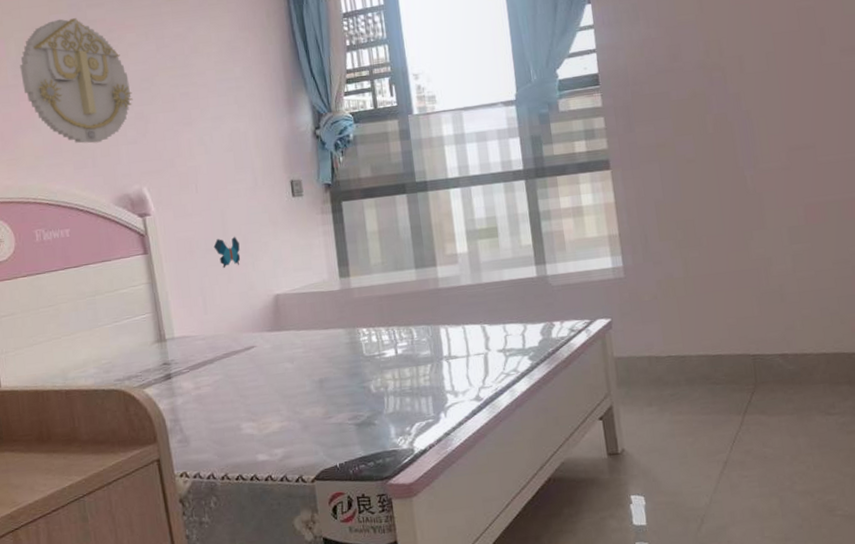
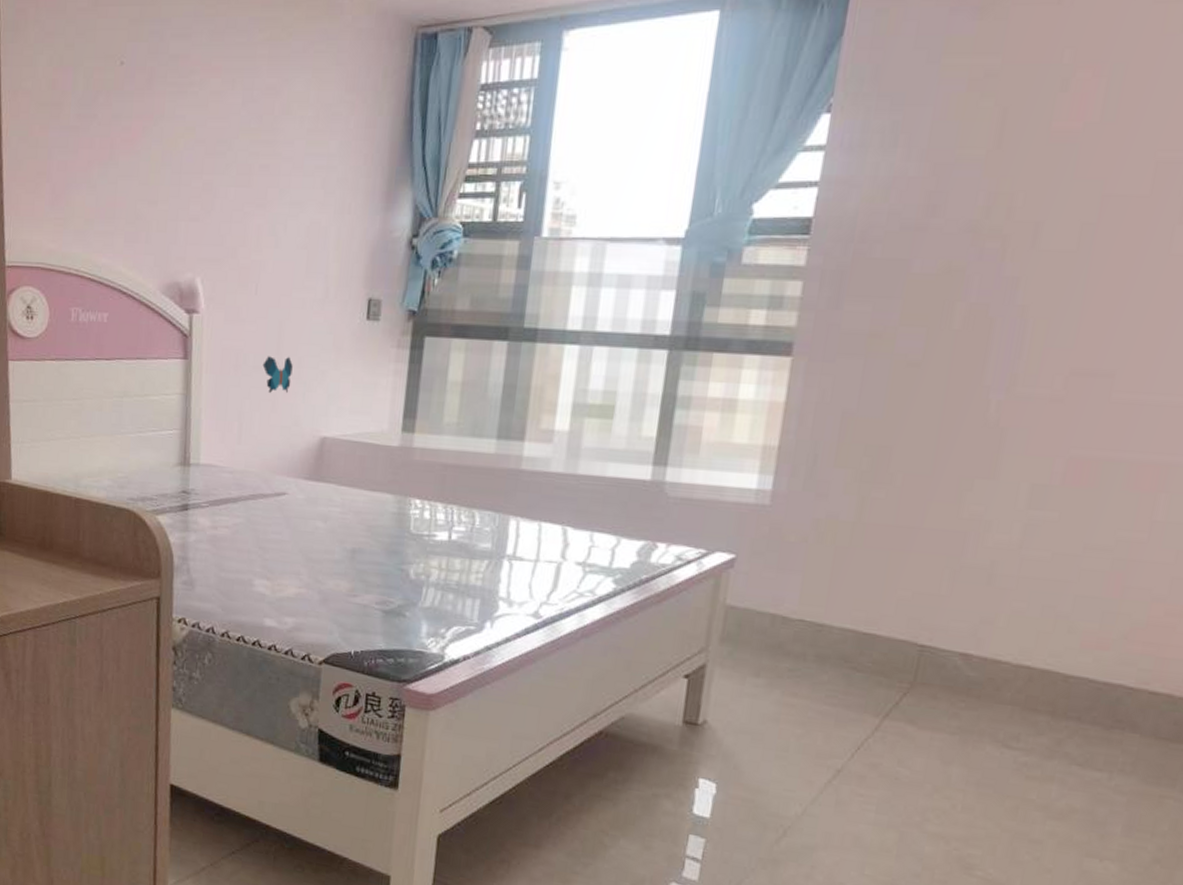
wall decoration: present [20,18,133,144] -> none [84,48,205,214]

